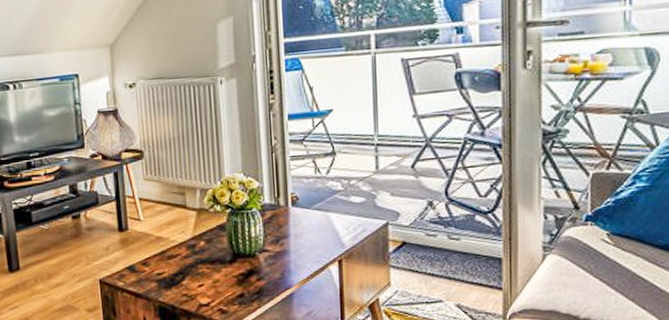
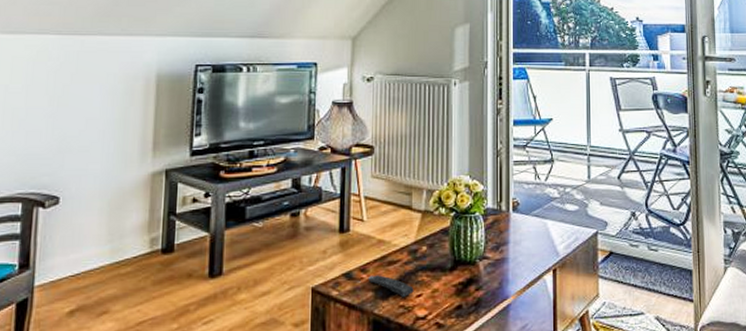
remote control: none [150,268,196,287] -> present [368,275,414,297]

